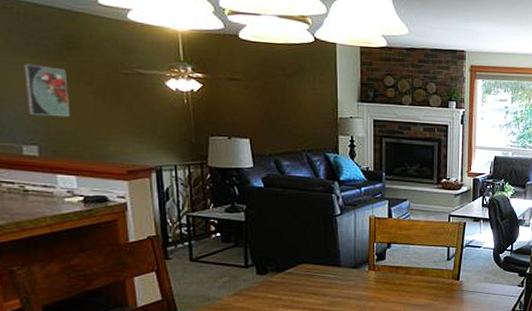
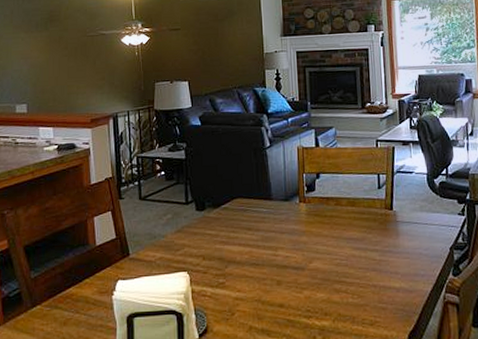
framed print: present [24,64,71,116] -> none [20,37,51,78]

